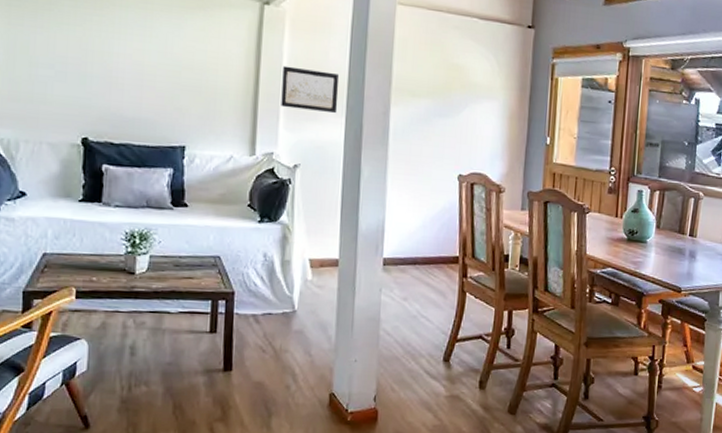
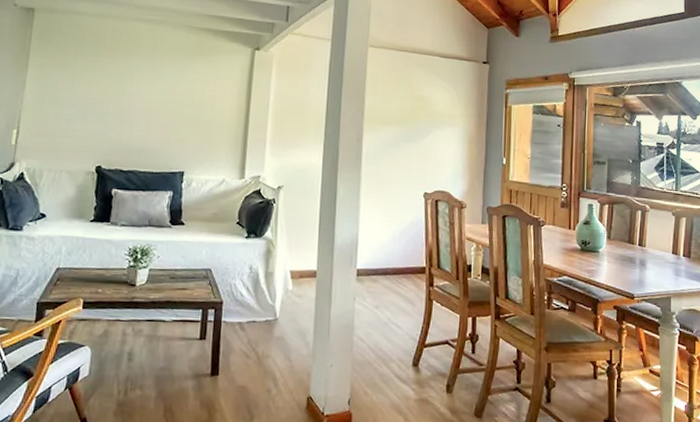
wall art: present [281,65,339,114] -> none [267,101,318,141]

